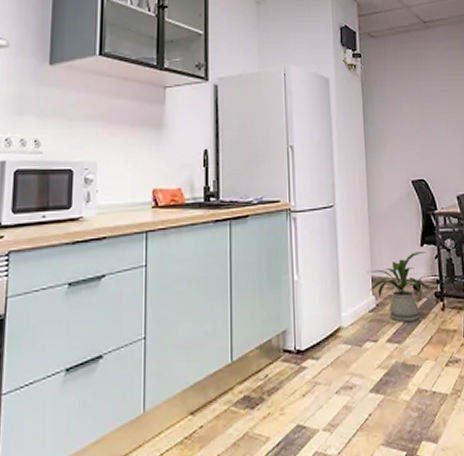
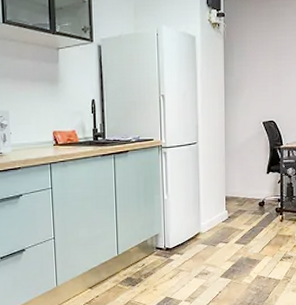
house plant: present [367,252,430,323] -> none [222,178,272,230]

